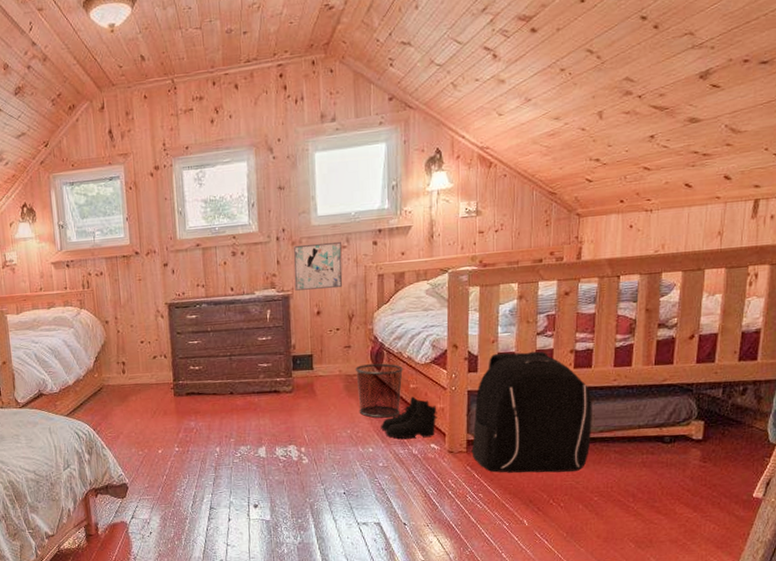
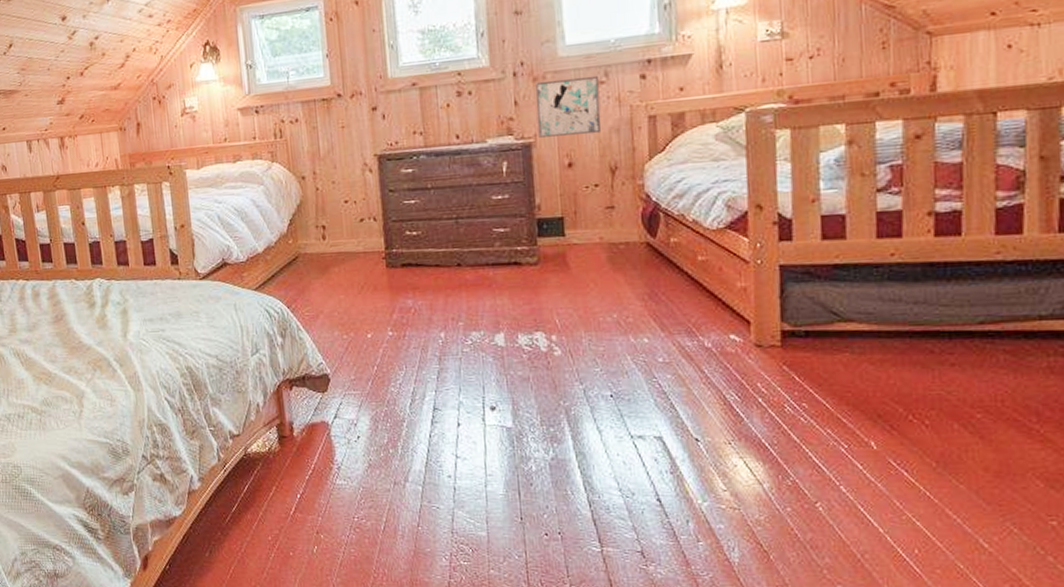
waste bin: present [354,363,404,418] -> none [620,228,688,300]
boots: present [381,396,439,440] -> none [659,271,740,328]
backpack: present [471,351,592,473] -> none [788,213,967,378]

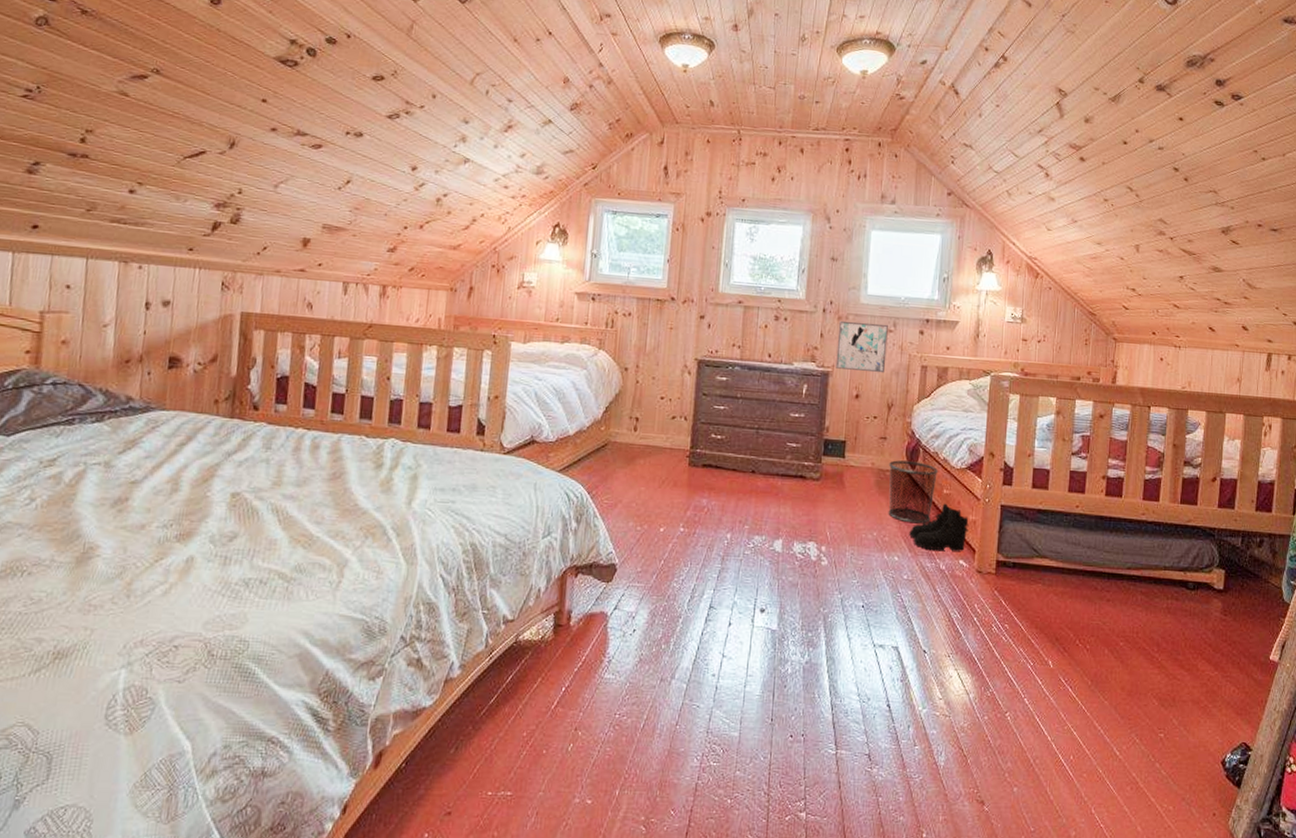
waste bin: none [620,228,688,300] -> present [888,460,939,524]
boots: none [659,271,740,328] -> present [909,503,970,551]

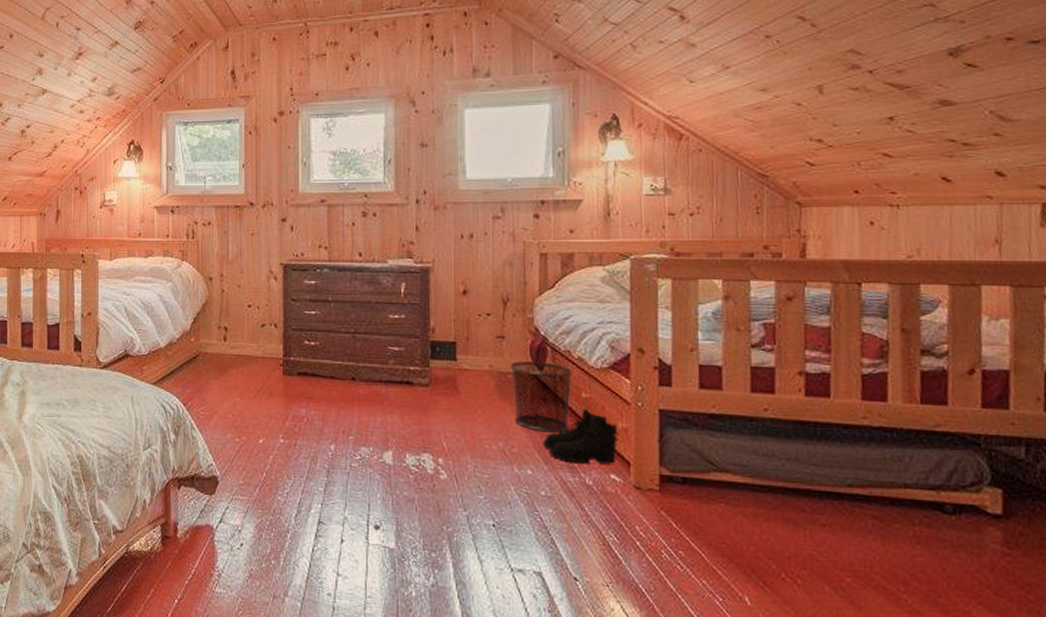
wall art: present [835,320,888,374] -> none [435,210,496,265]

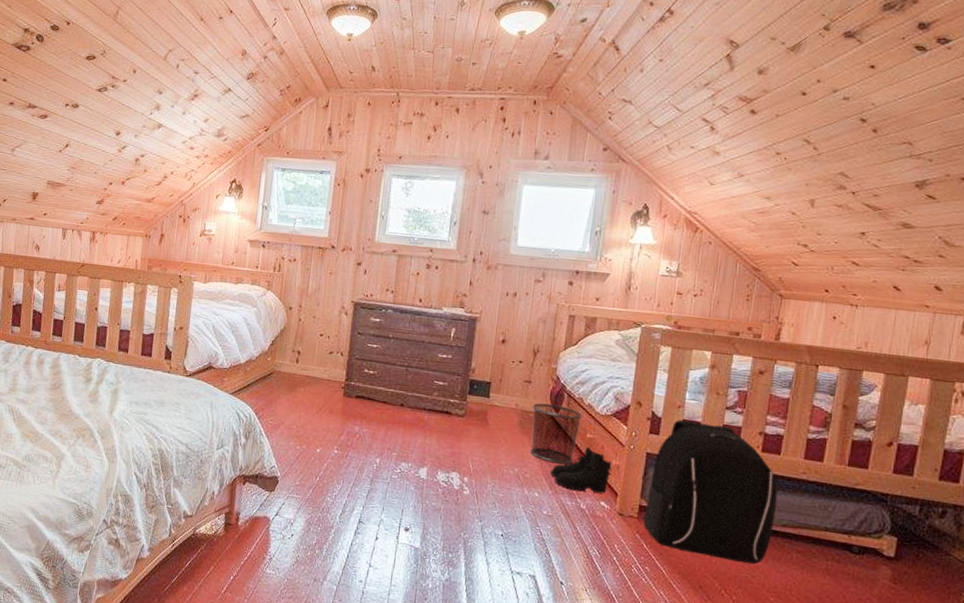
backpack: none [666,365,837,537] -> present [643,419,778,564]

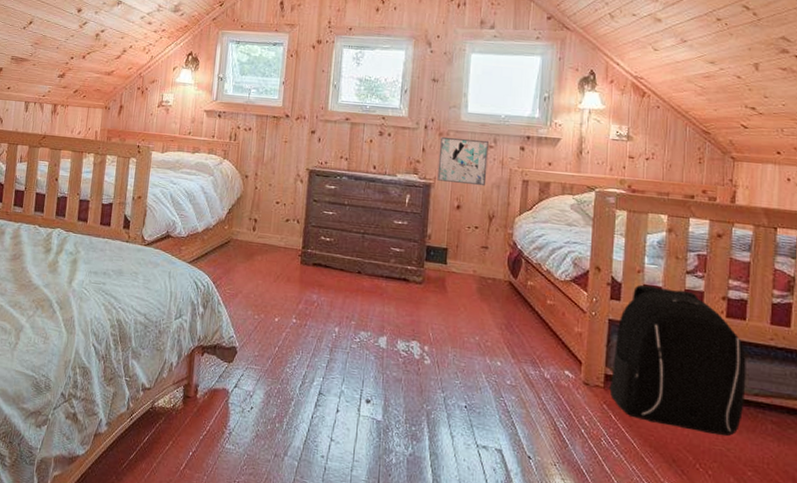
wall art: none [483,270,537,321] -> present [437,136,489,187]
waste bin: present [530,403,583,465] -> none [490,269,542,332]
boots: present [550,447,613,494] -> none [512,313,575,362]

